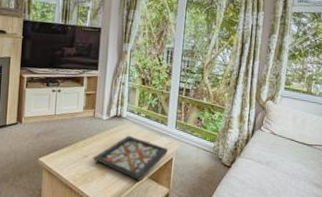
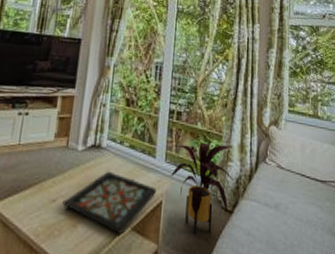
house plant: none [180,113,233,183] -> present [171,142,234,235]

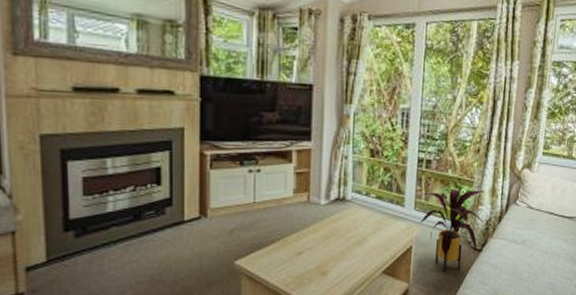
decorative tray: present [62,171,157,234] -> none [309,222,406,277]

